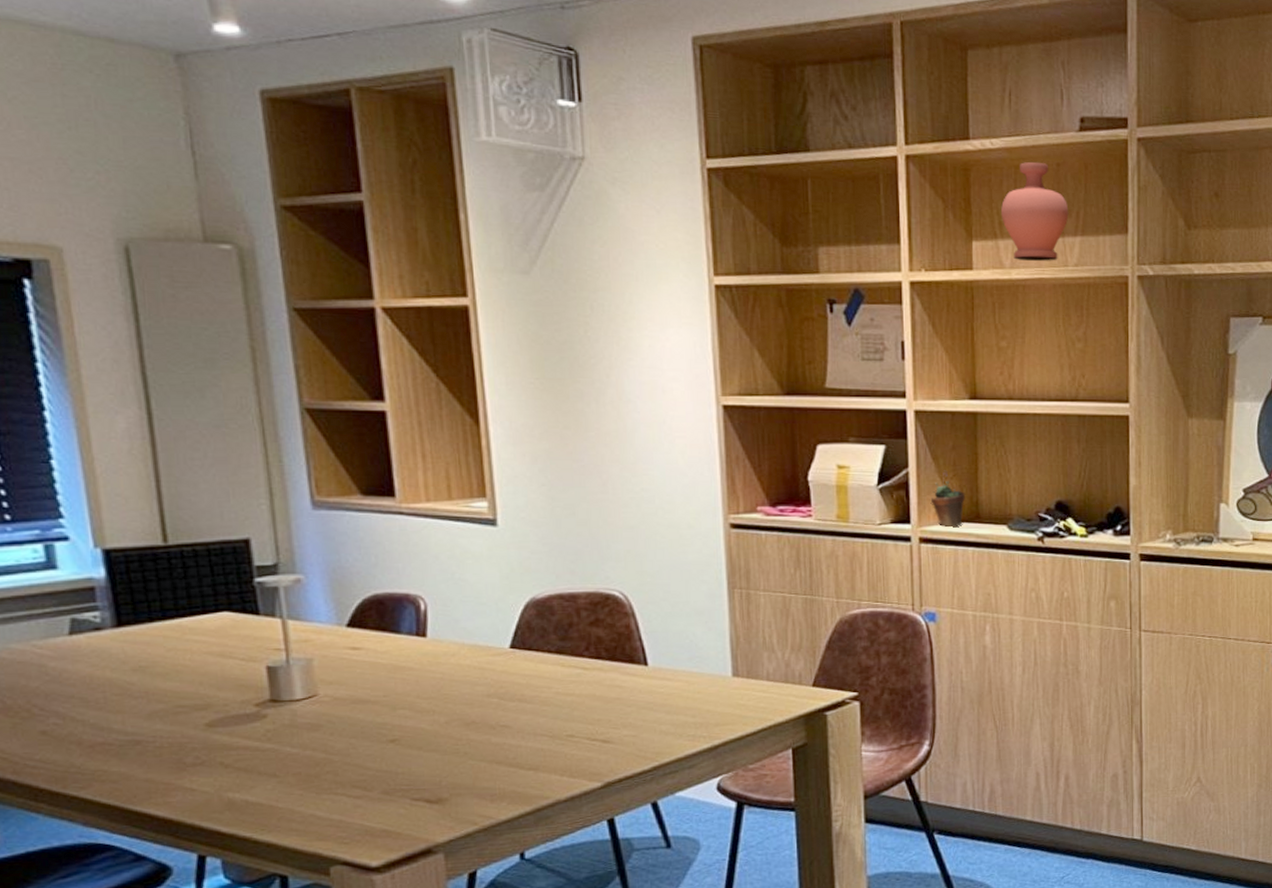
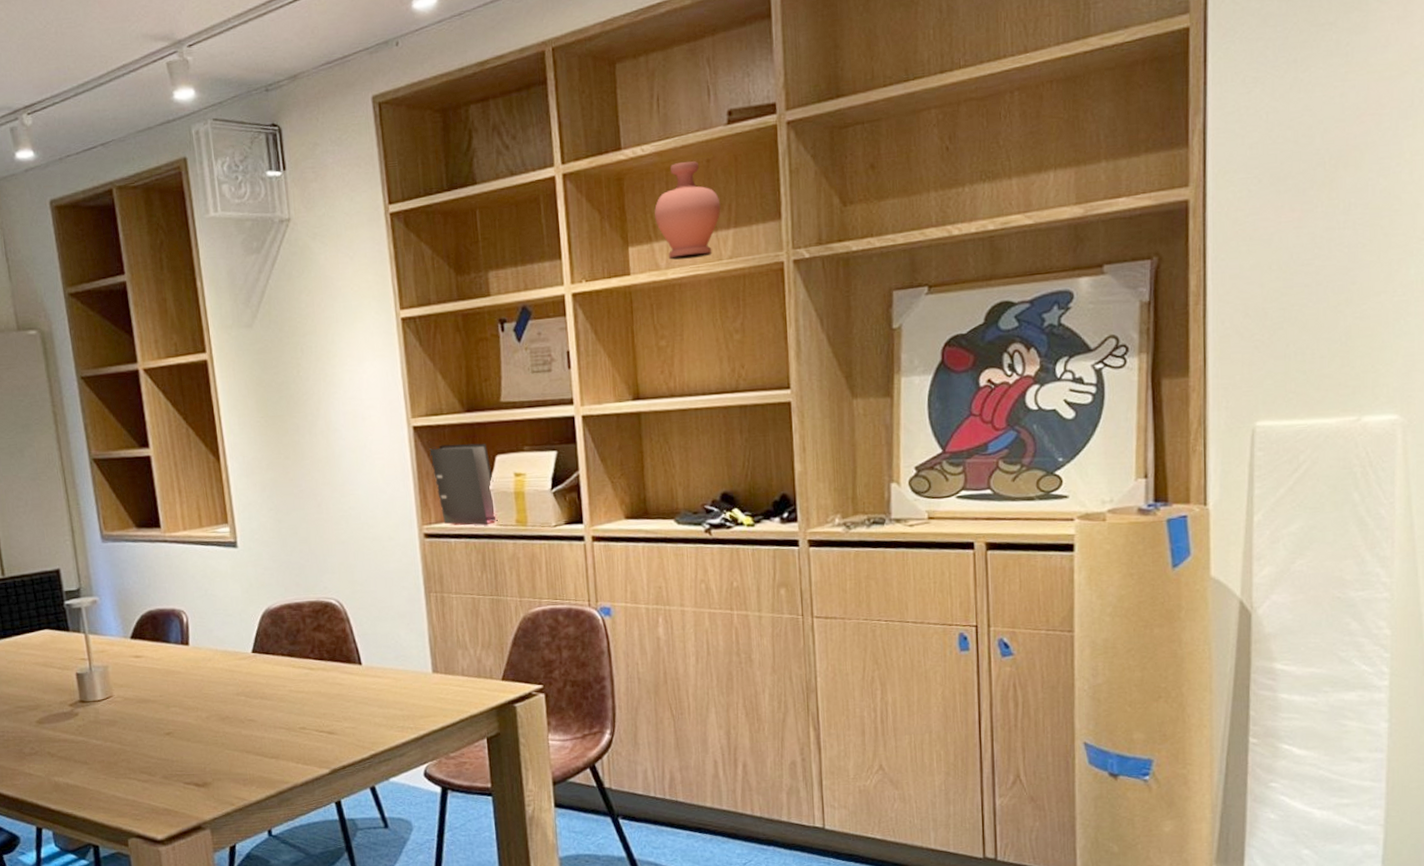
binder: none [741,428,816,519] -> present [429,443,498,526]
succulent plant: present [929,470,965,528] -> none [599,470,633,526]

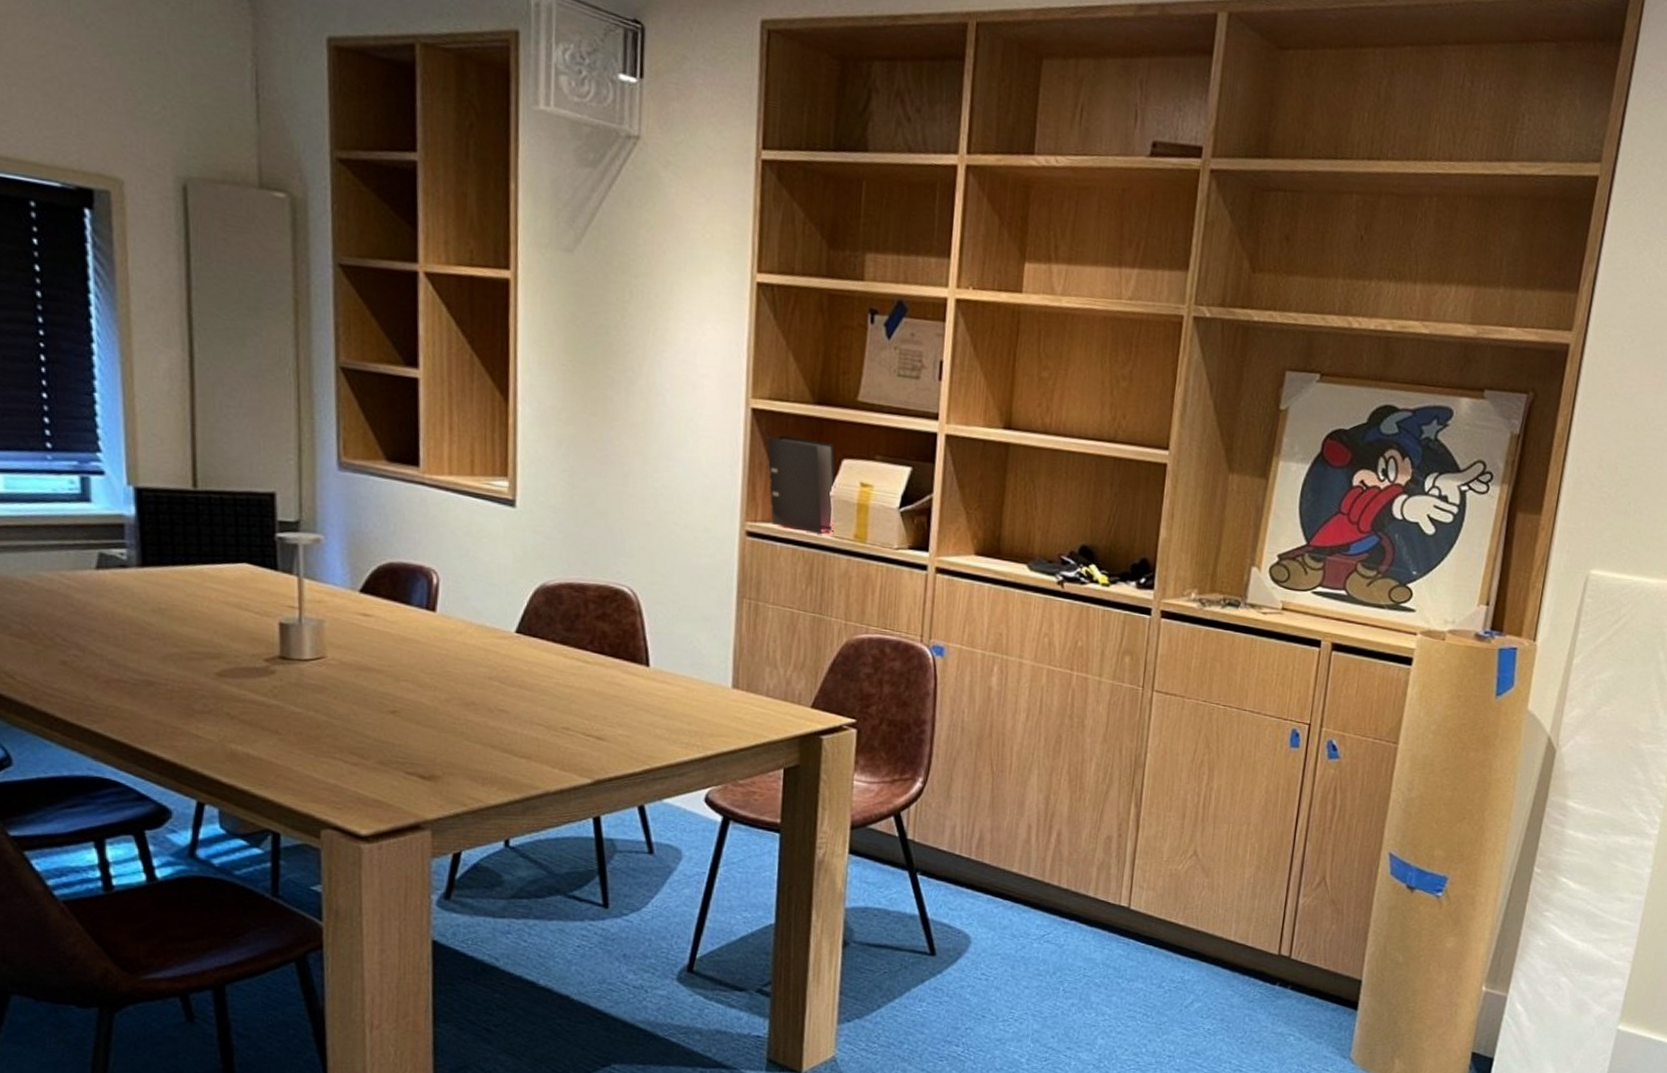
decorative vase: present [655,161,721,260] -> none [1058,184,1130,292]

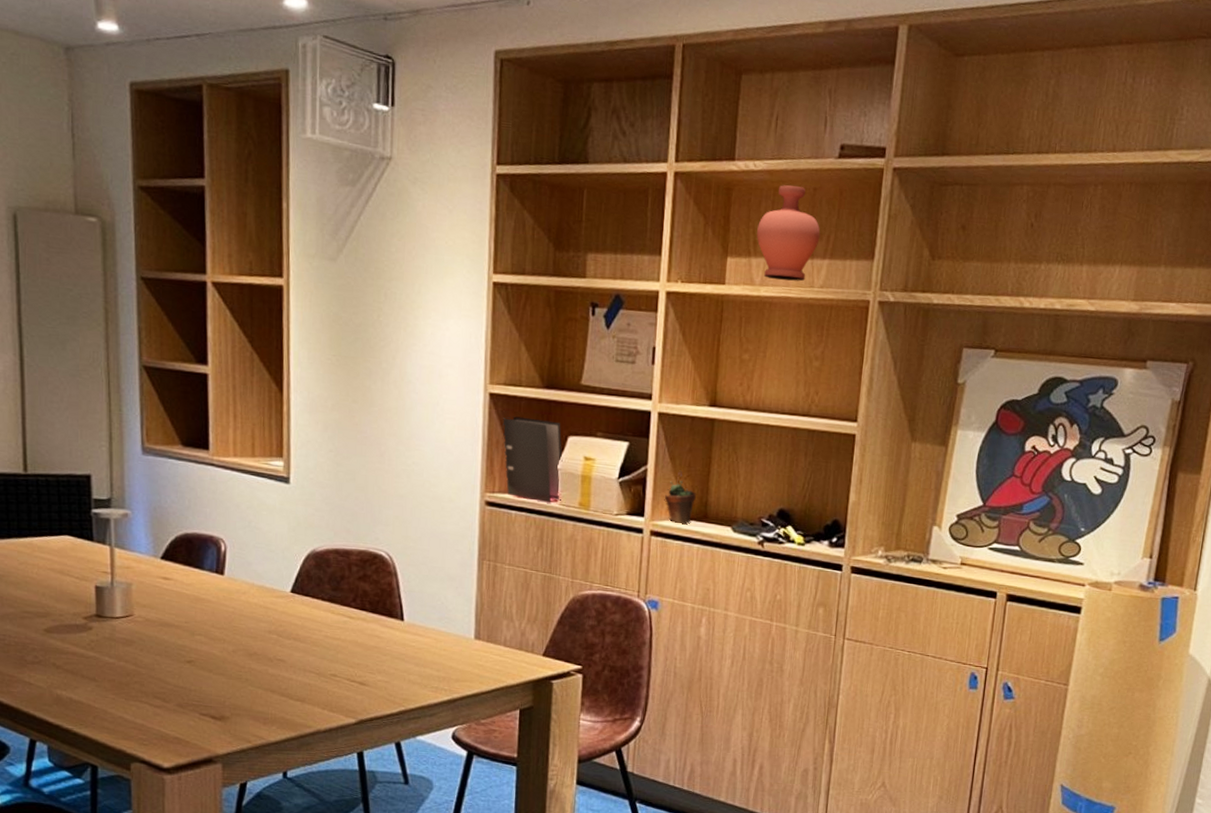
succulent plant: none [950,500,988,560] -> present [663,470,696,524]
decorative vase: none [1058,184,1130,292] -> present [757,185,821,282]

